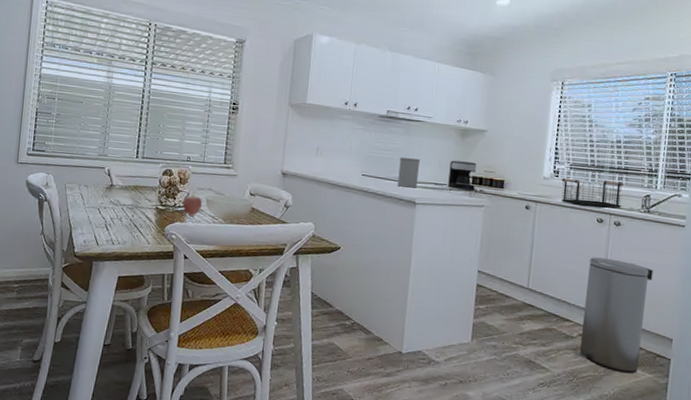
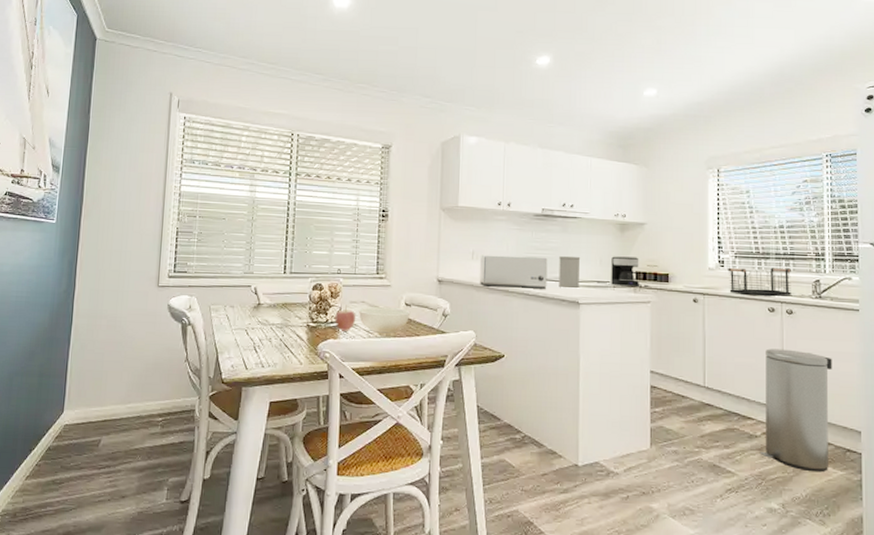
toaster: none [321,151,389,189] -> present [479,255,548,290]

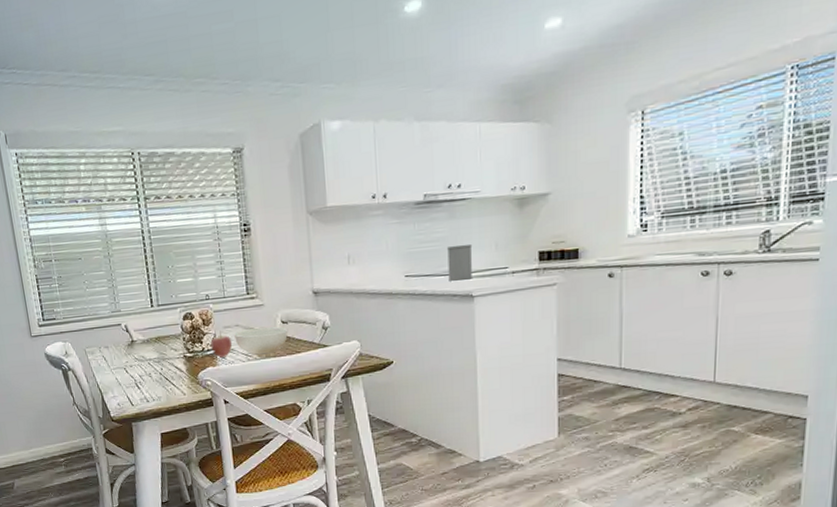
toaster: present [479,255,548,290] -> none [356,250,435,293]
coffee maker: present [597,256,649,288] -> none [493,235,555,272]
dish rack: present [728,267,791,297] -> none [652,221,733,261]
pedal bin: present [759,348,832,473] -> none [683,316,779,443]

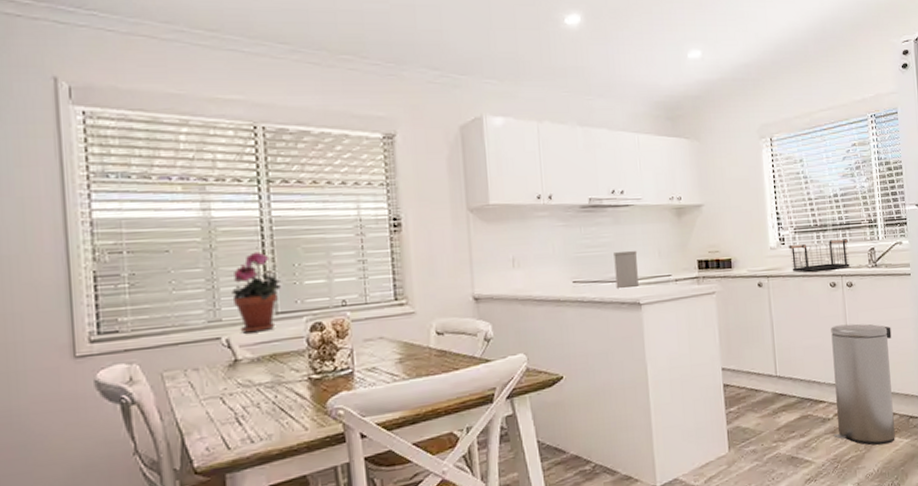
potted plant: none [126,257,160,321] -> present [231,251,281,334]
fruit: present [210,330,233,358] -> none [345,344,375,379]
bowl: present [233,326,289,355] -> none [375,338,445,374]
dish rack: none [652,221,733,261] -> present [789,239,850,273]
pedal bin: none [683,316,779,443] -> present [831,323,895,445]

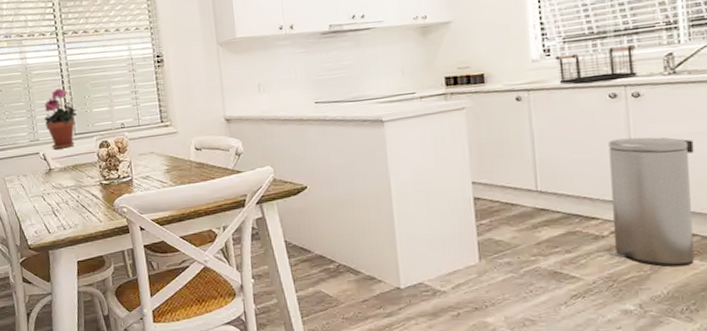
canister: present [614,250,639,289] -> none [355,71,381,108]

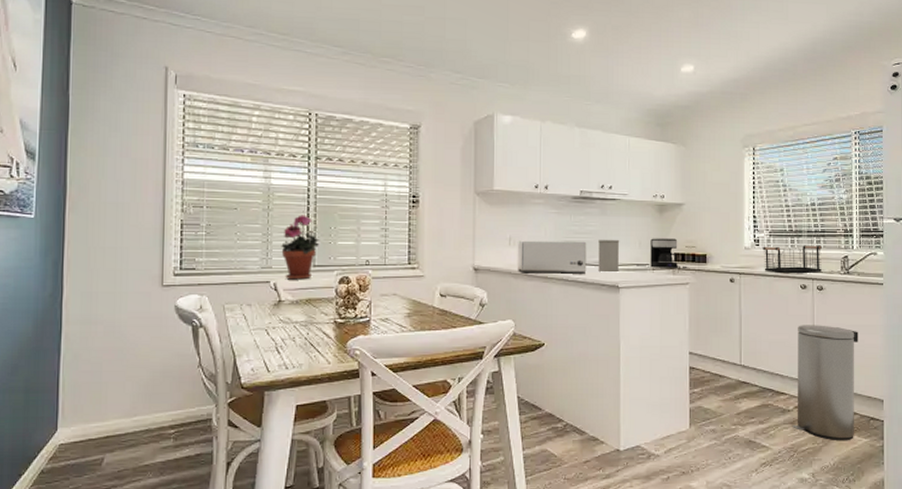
toaster: none [267,77,345,120] -> present [517,240,587,275]
canister: none [355,71,381,108] -> present [598,239,620,273]
coffee maker: none [401,61,462,97] -> present [636,238,688,269]

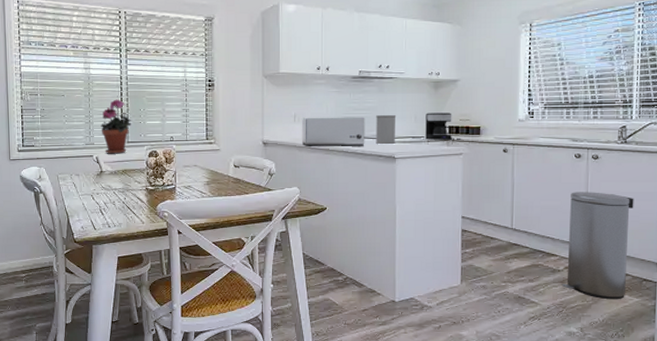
dish rack: present [763,245,822,274] -> none [537,116,599,144]

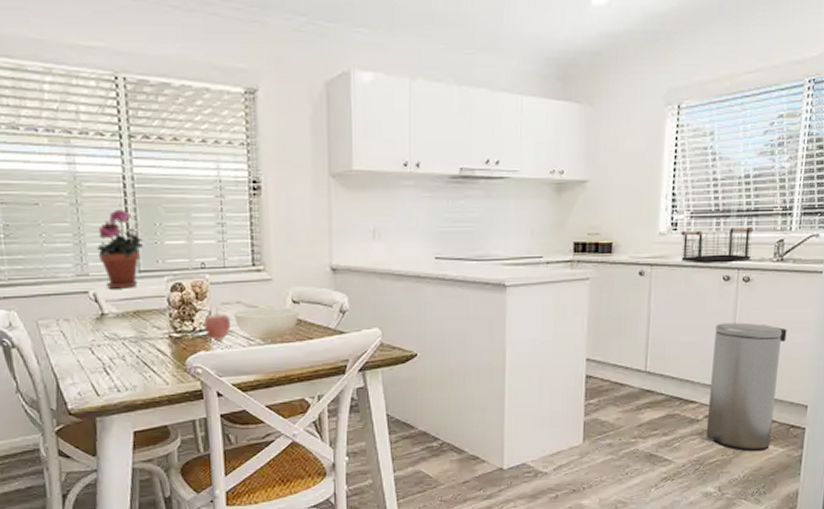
fruit: none [171,169,190,193] -> present [204,307,232,340]
bowl: none [191,170,239,193] -> present [233,307,300,339]
toaster: present [301,117,365,148] -> none [383,231,468,274]
canister: present [376,114,397,145] -> none [481,227,508,269]
coffee maker: present [412,112,462,141] -> none [527,224,589,262]
dish rack: none [537,116,599,144] -> present [681,227,753,264]

